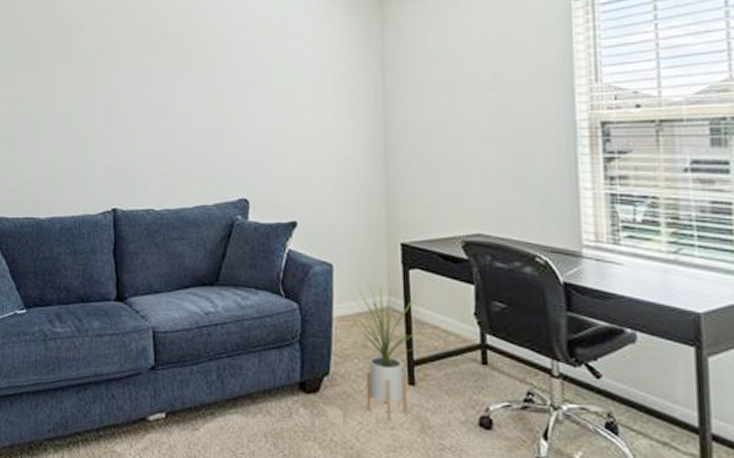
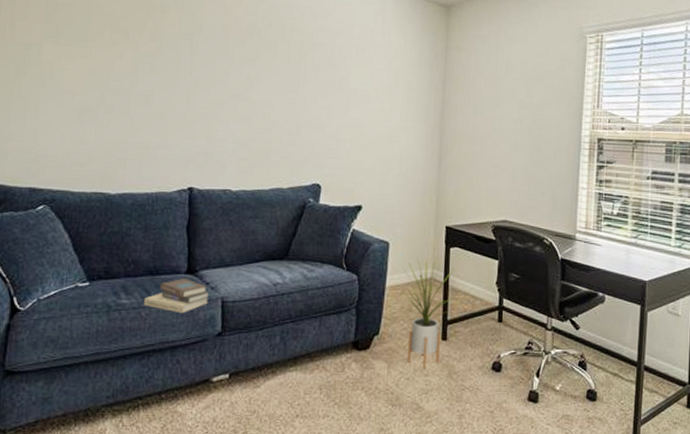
books: none [77,305,139,344] -> present [144,277,209,314]

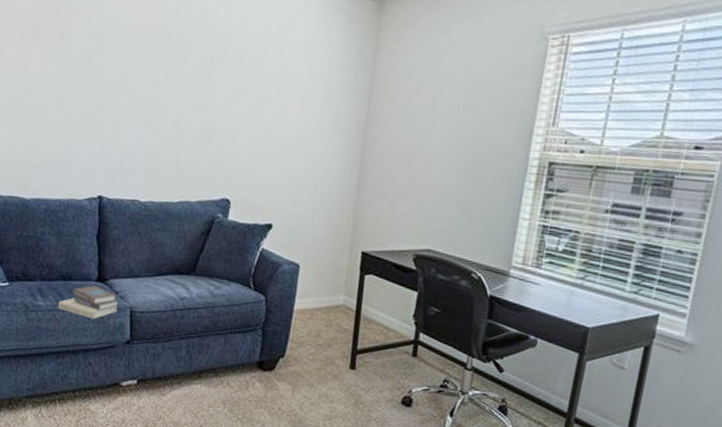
house plant: present [403,257,456,369] -> none [311,282,368,396]

